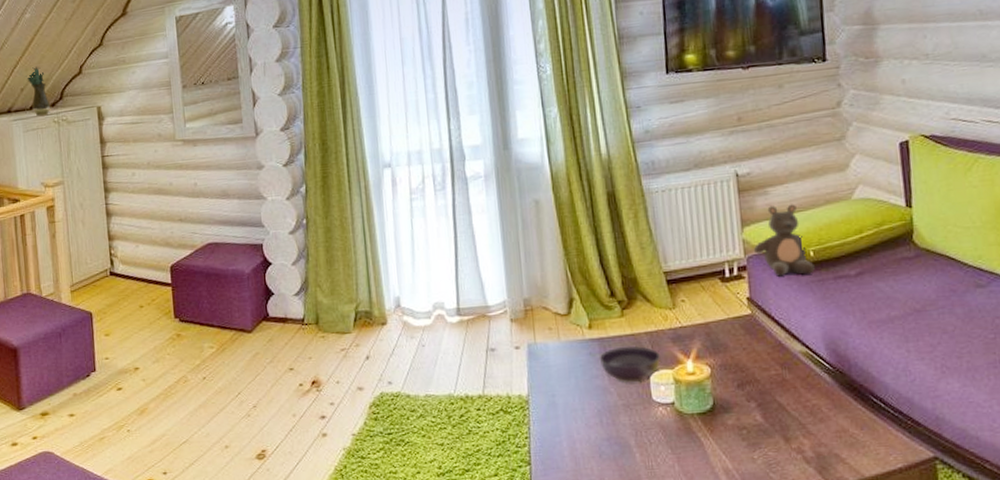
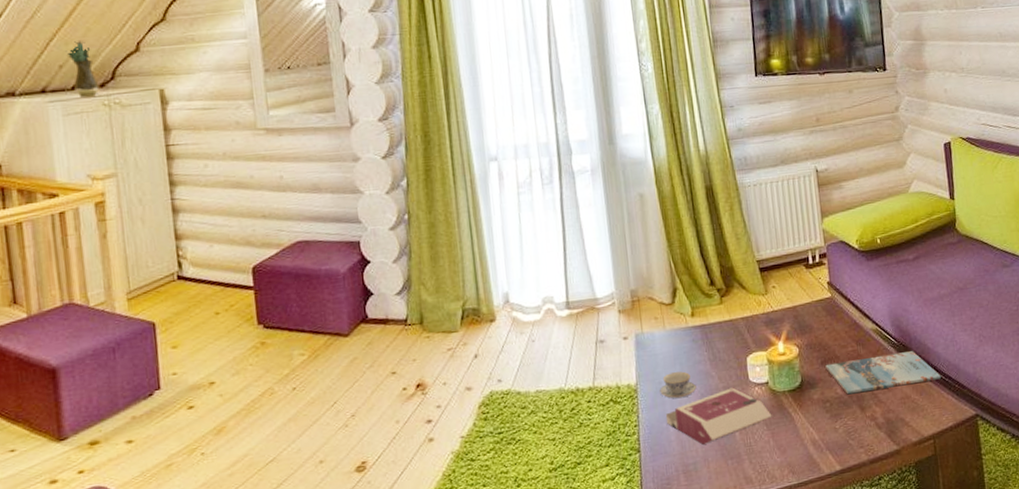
teacup: none [553,385,593,413] -> present [660,371,697,399]
book: none [558,405,678,463] -> present [665,387,772,445]
bowl: present [599,346,661,382] -> none [701,331,756,366]
magazine: none [742,379,889,423] -> present [825,351,941,395]
teddy bear: present [753,204,815,276] -> none [831,197,881,262]

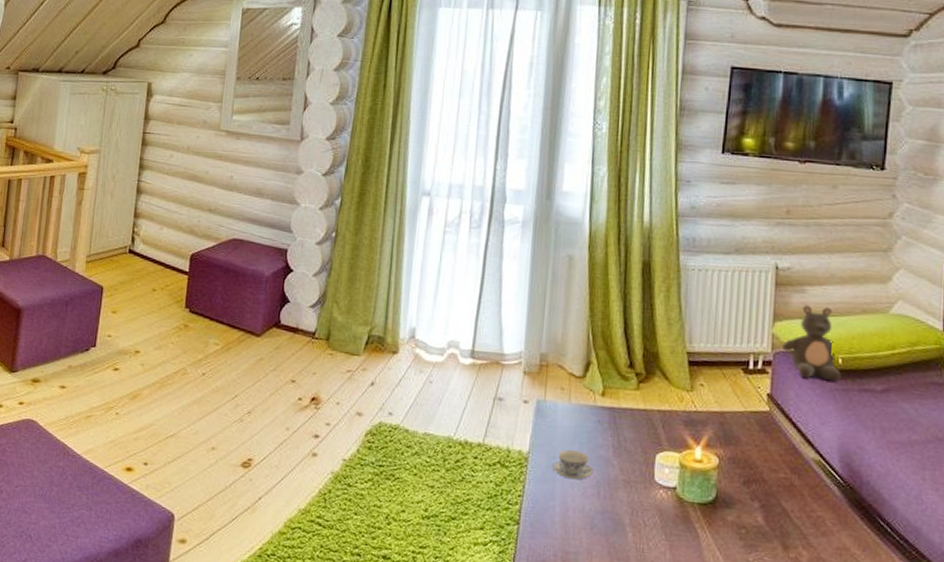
vase: present [68,41,98,99] -> none [83,32,102,82]
book: present [665,387,772,445] -> none [553,482,674,536]
magazine: present [825,351,941,395] -> none [748,485,894,539]
teddy bear: none [831,197,881,262] -> present [781,305,841,382]

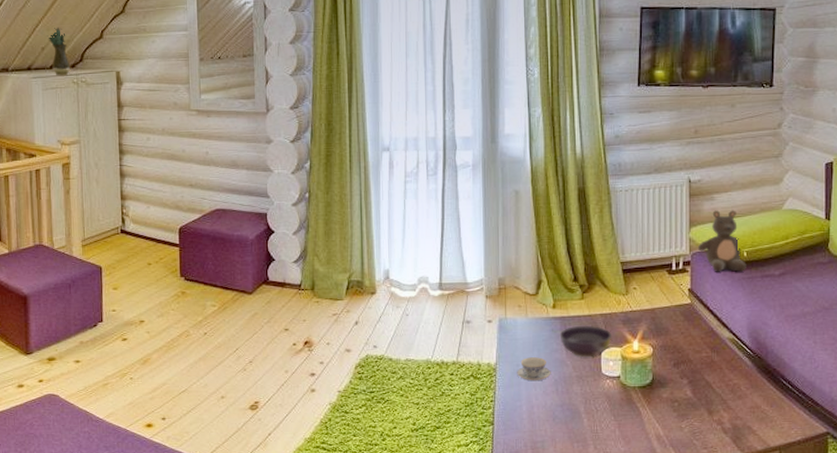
vase: none [83,32,102,82] -> present [49,28,70,76]
bowl: none [607,420,671,460] -> present [559,325,612,357]

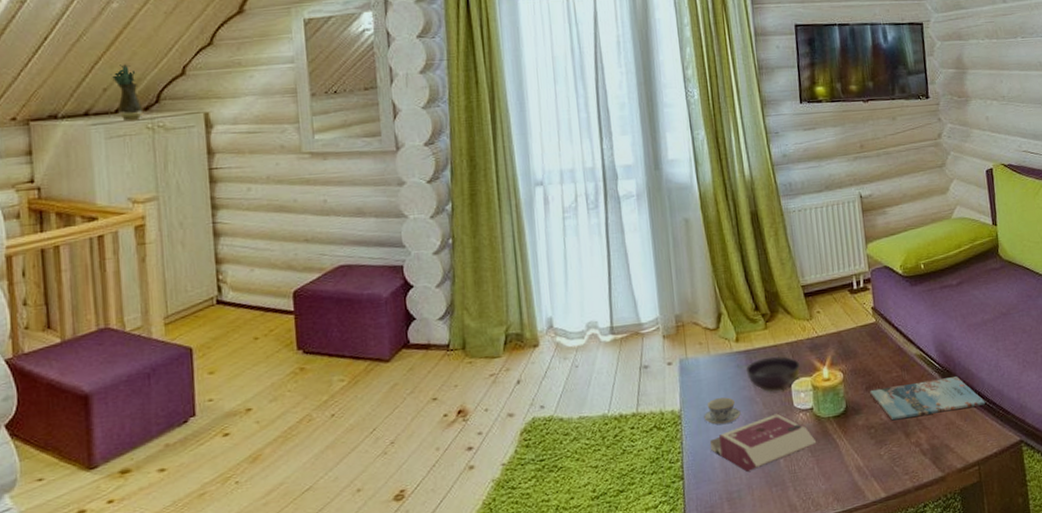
book: none [520,377,621,426] -> present [709,413,817,472]
magazine: none [677,364,795,397] -> present [870,376,986,421]
teddy bear: present [697,210,746,272] -> none [875,222,925,287]

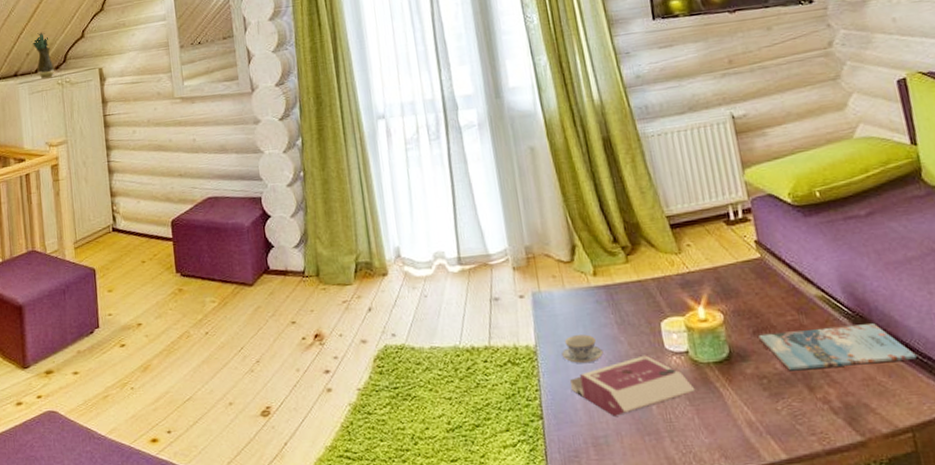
bowl: present [745,356,801,392] -> none [606,293,671,331]

